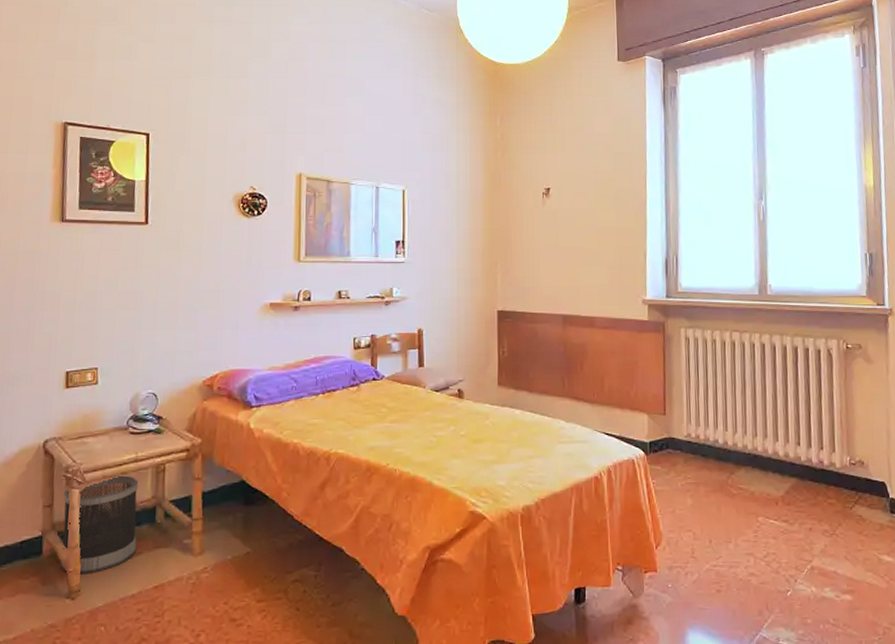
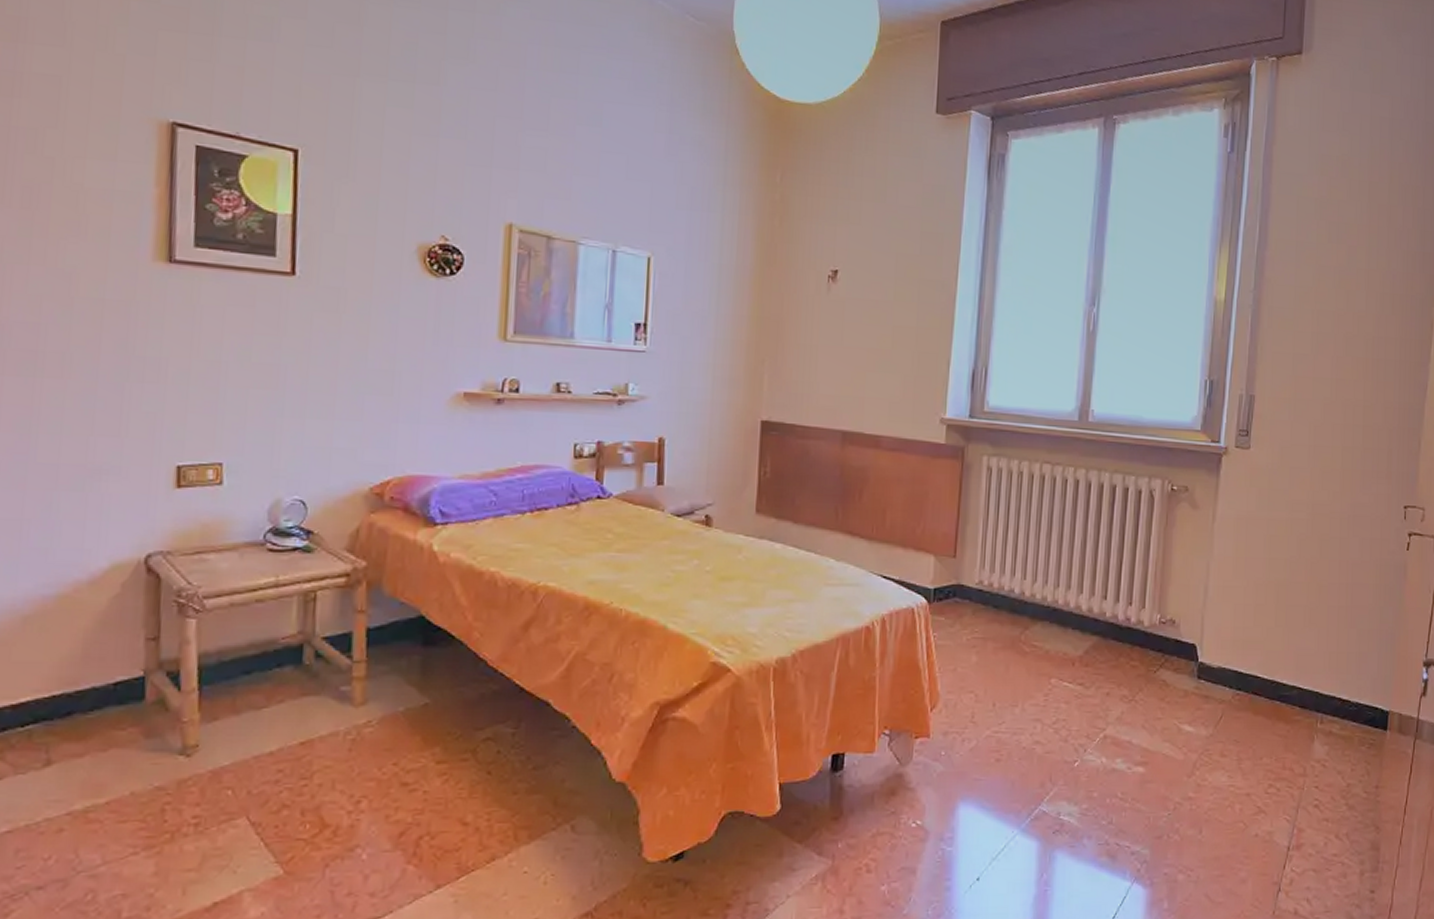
wastebasket: present [60,475,139,575] -> none [171,603,280,726]

